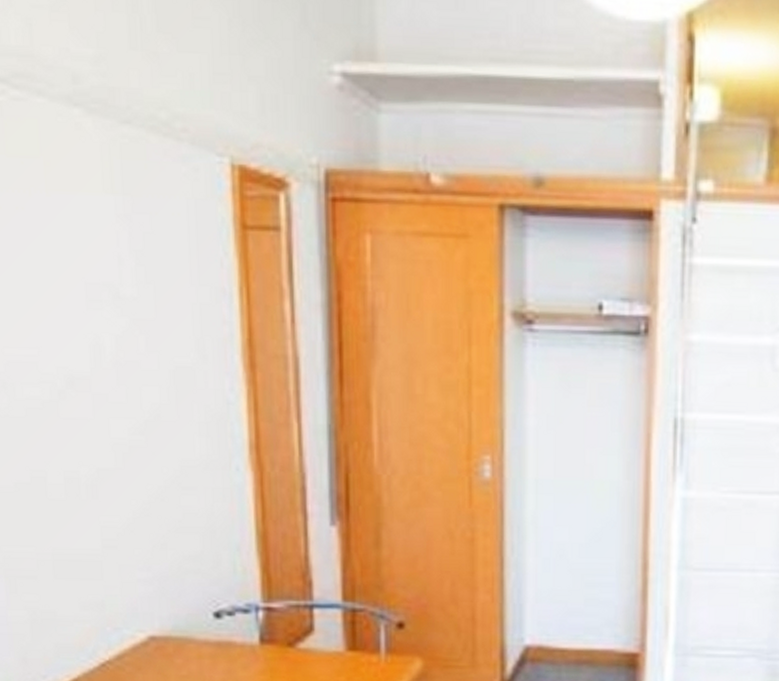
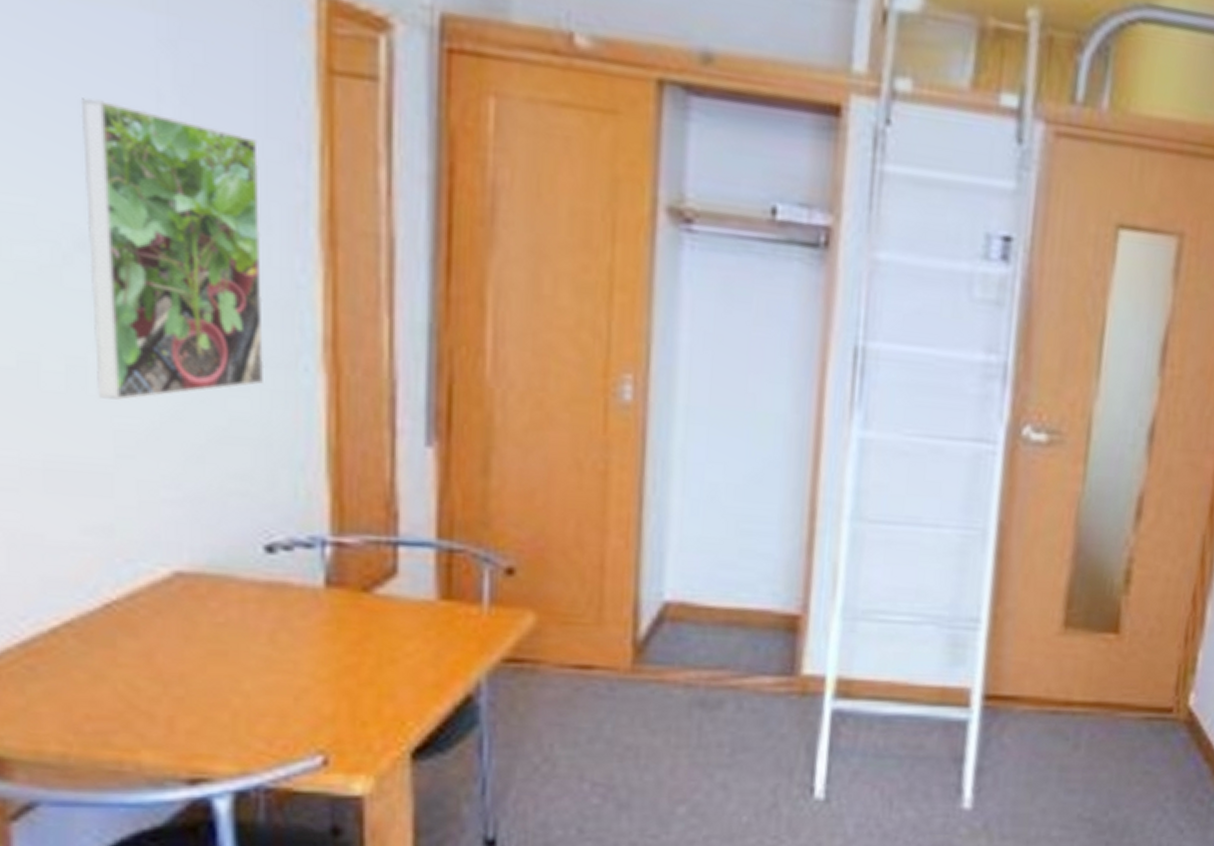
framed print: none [65,267,207,503] -> present [80,98,265,400]

